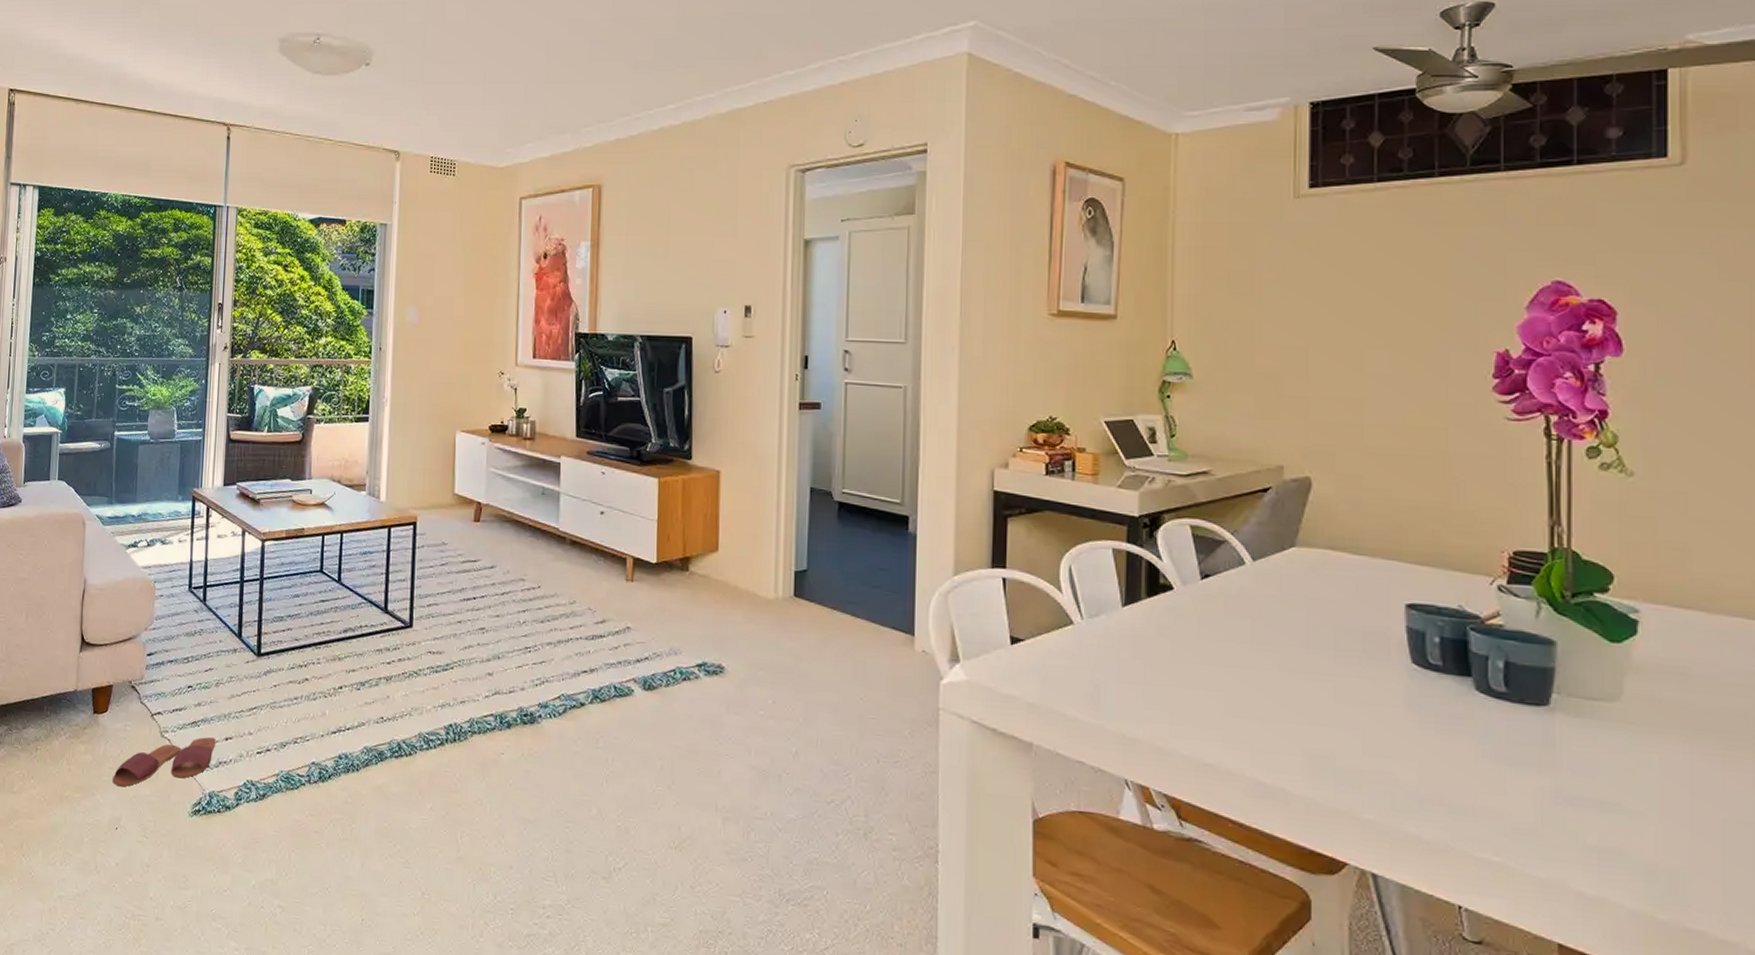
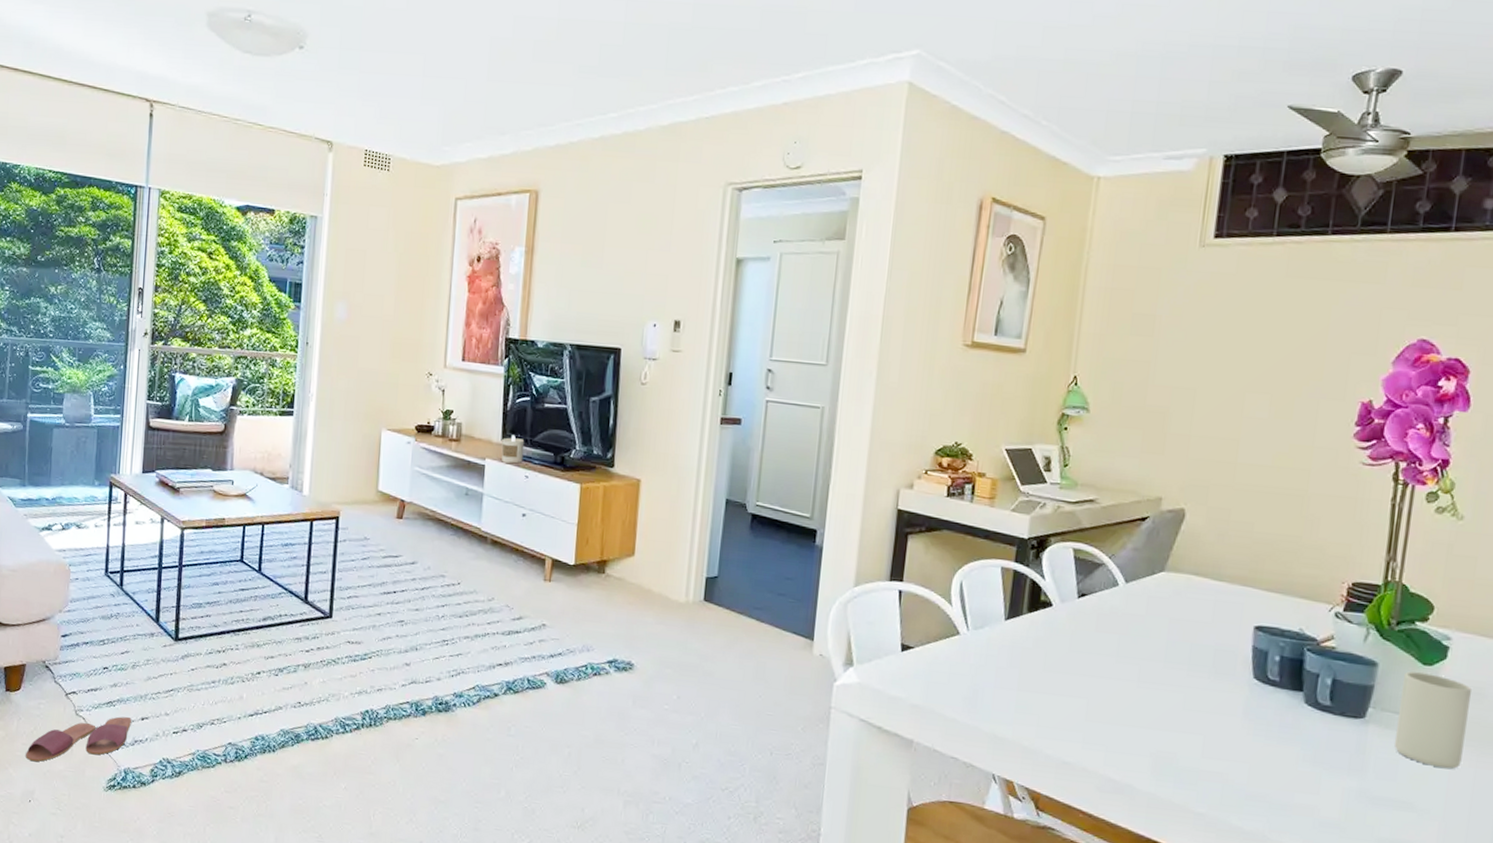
candle: none [576,431,600,461] -> present [501,435,525,464]
cup: none [1588,650,1674,763] -> present [1394,671,1473,769]

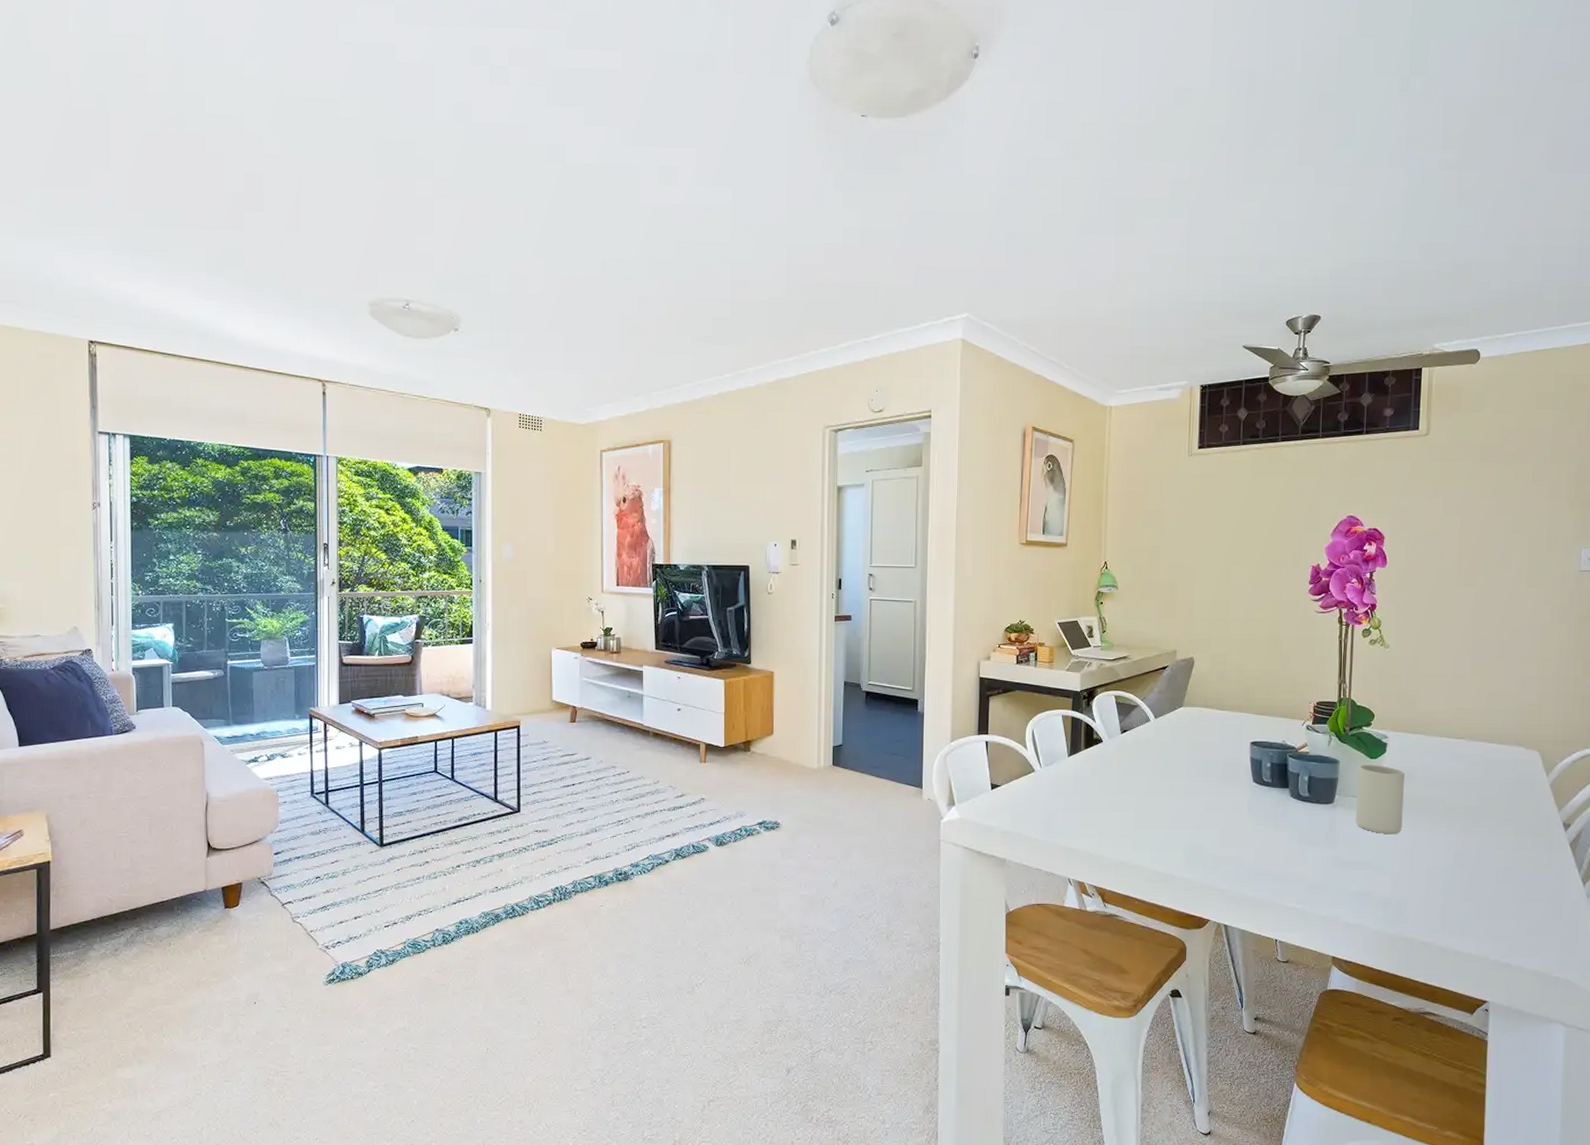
slippers: present [26,716,131,762] -> none [248,918,345,968]
candle: present [501,435,525,464] -> none [656,644,675,669]

